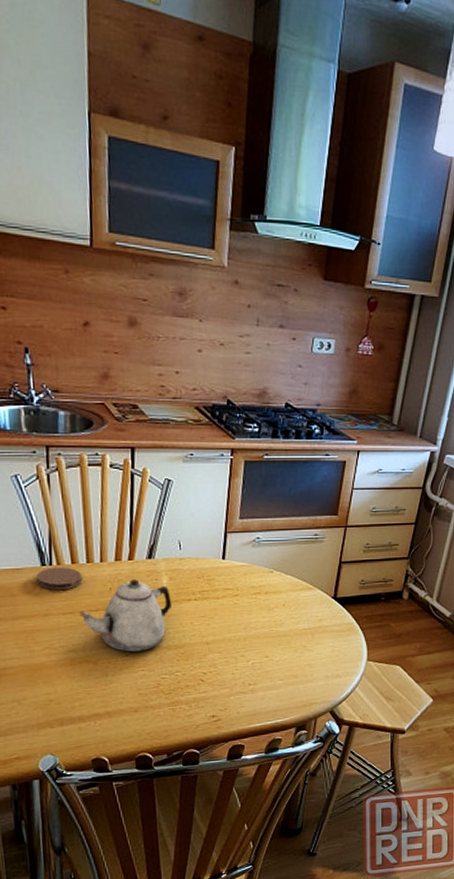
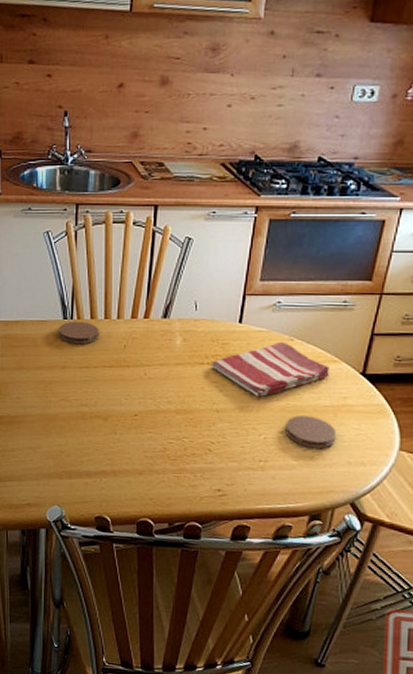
teapot: present [79,580,173,652] -> none [94,338,184,413]
dish towel: none [198,574,306,626] -> present [210,341,330,397]
coaster: none [270,639,315,668] -> present [285,415,337,449]

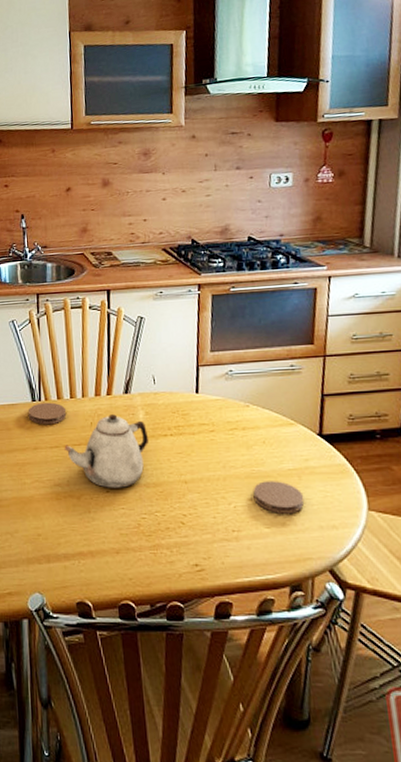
teapot: none [94,338,184,413] -> present [64,414,150,488]
dish towel: present [210,341,330,397] -> none [173,408,288,465]

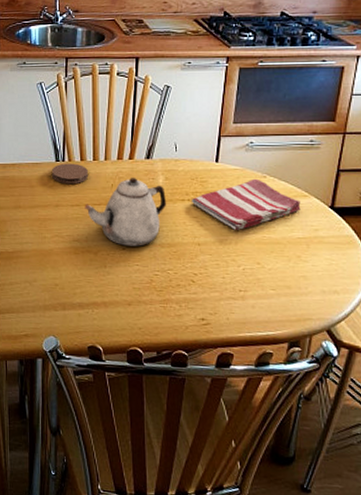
dish towel: none [173,408,288,465] -> present [191,178,301,230]
coaster: present [253,481,304,514] -> none [262,247,310,278]

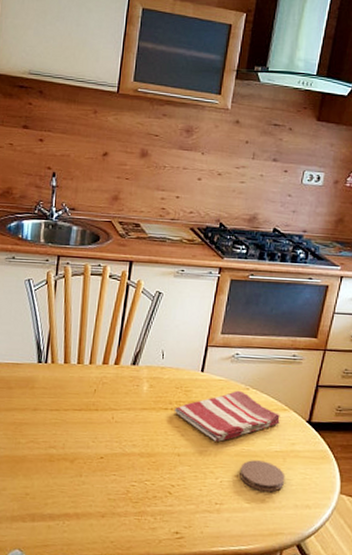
coaster: present [51,163,89,185] -> none [32,365,72,388]
teapot: present [84,178,167,246] -> none [64,384,150,455]
coaster: none [262,247,310,278] -> present [240,460,285,492]

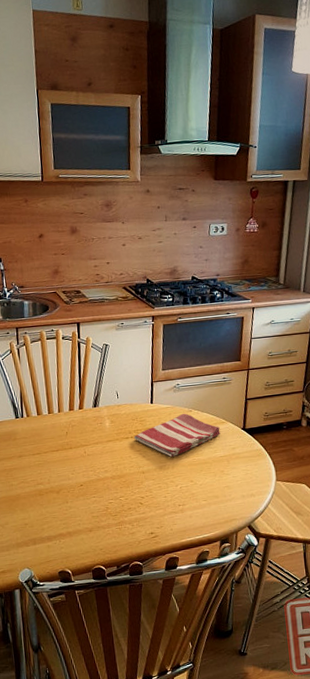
coaster: present [240,460,285,492] -> none [194,465,232,490]

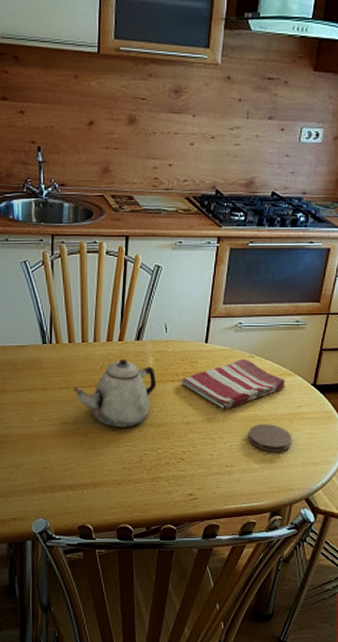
teapot: none [44,424,115,483] -> present [73,359,157,427]
coaster: none [194,465,232,490] -> present [248,424,292,452]

